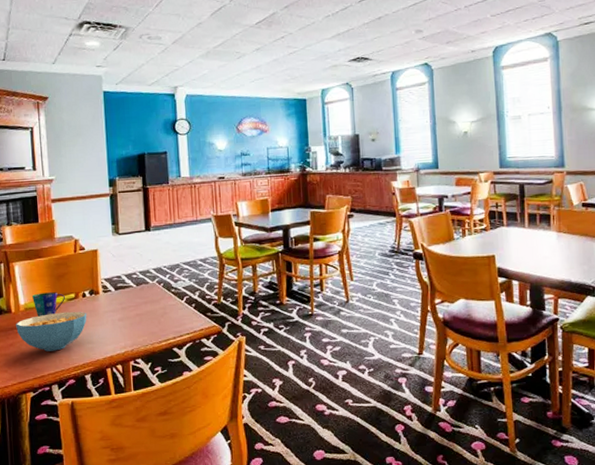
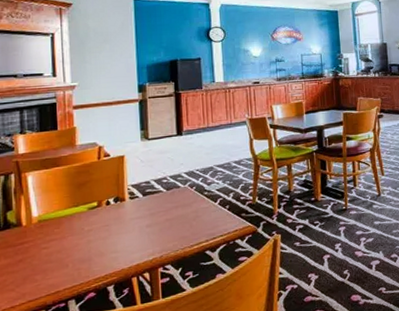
cereal bowl: present [16,311,87,352] -> none [27,220,111,265]
cup: present [32,292,65,317] -> none [48,201,86,229]

